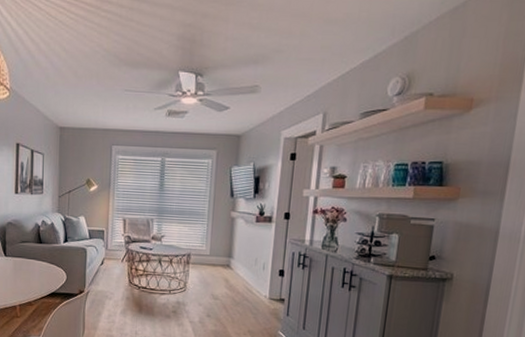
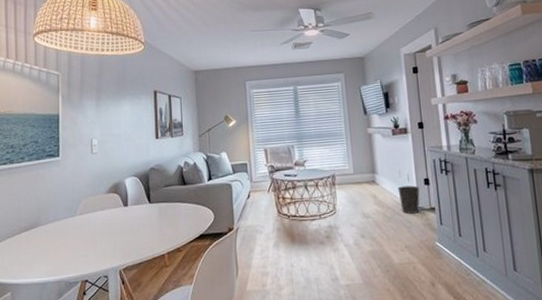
wastebasket: none [251,274,273,302] -> present [397,185,420,214]

